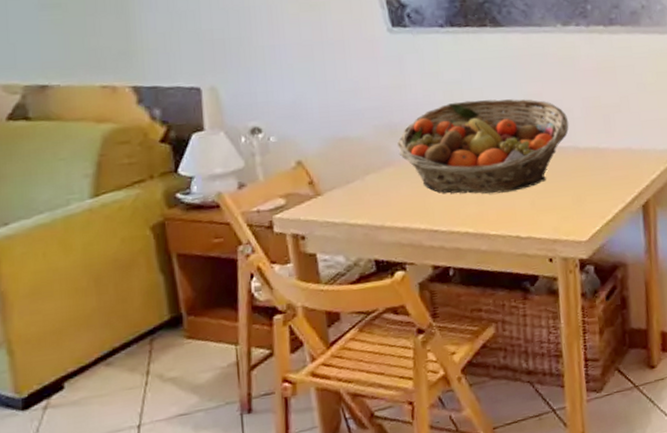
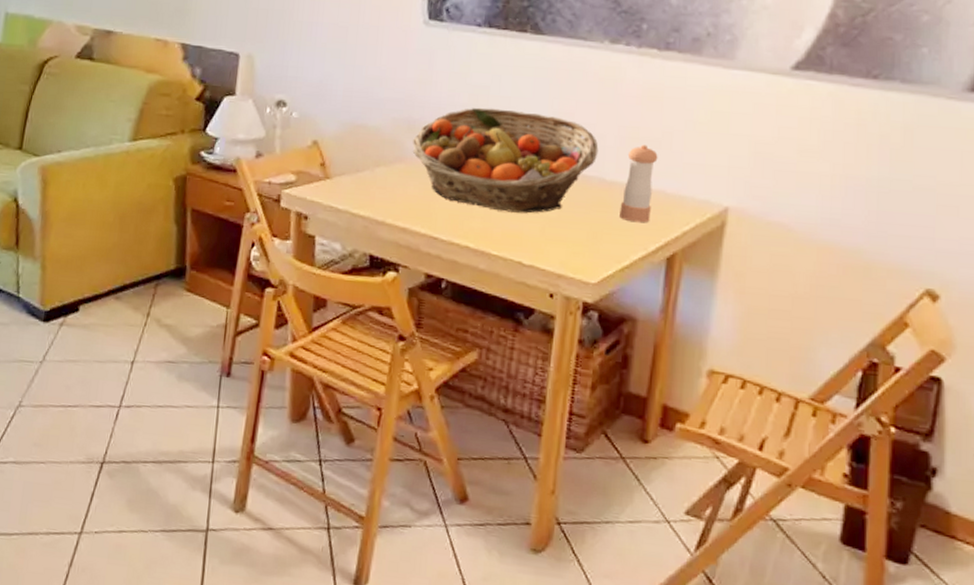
pepper shaker: none [594,110,623,181] -> present [620,144,658,223]

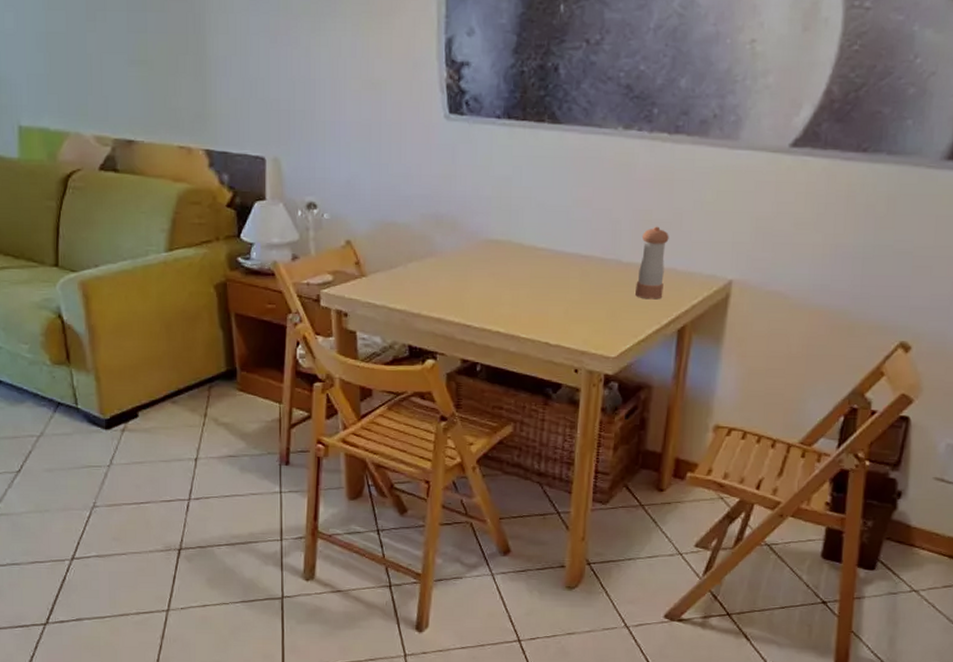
fruit basket: present [412,107,599,214] -> none [442,199,615,298]

